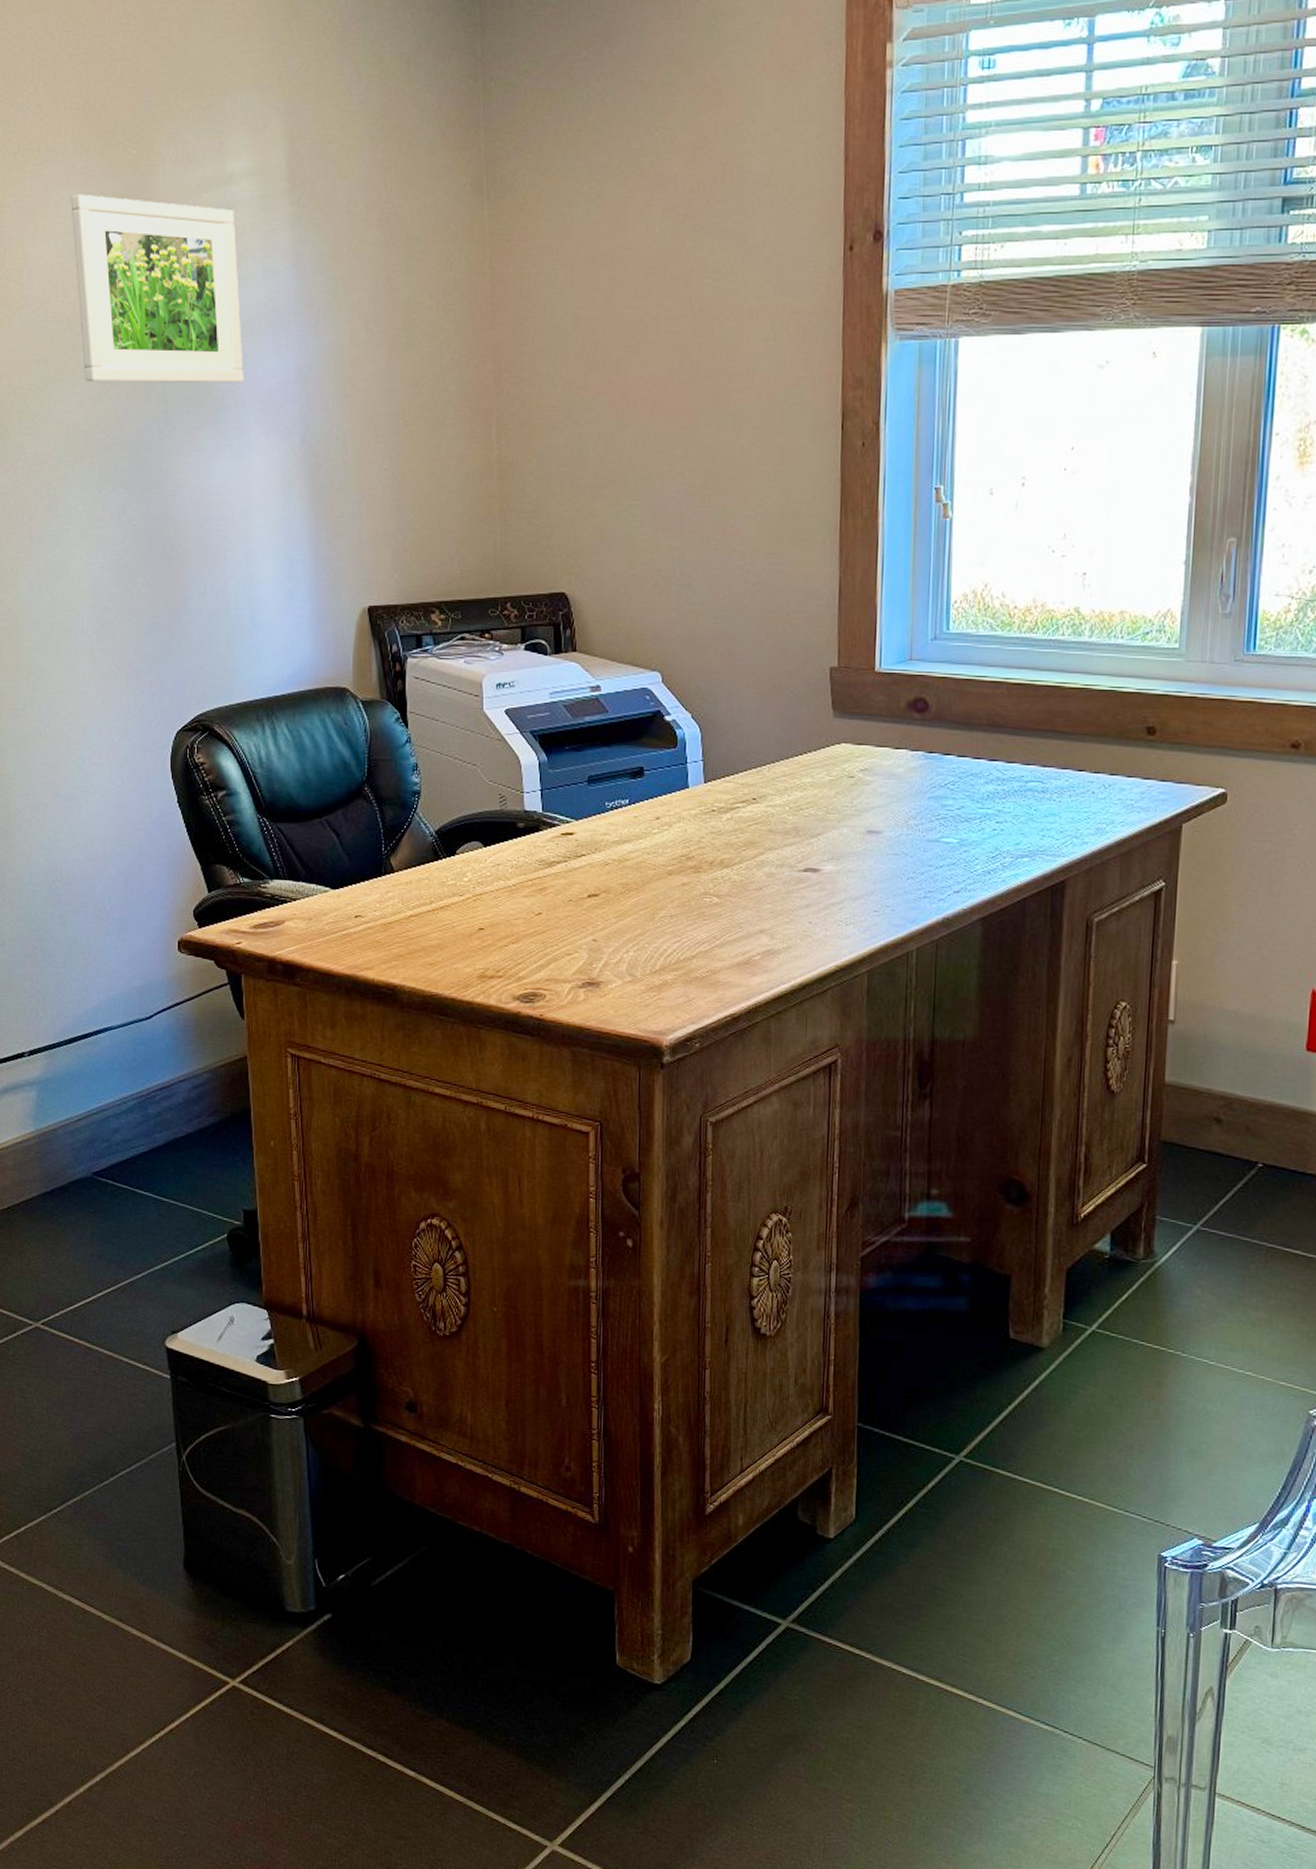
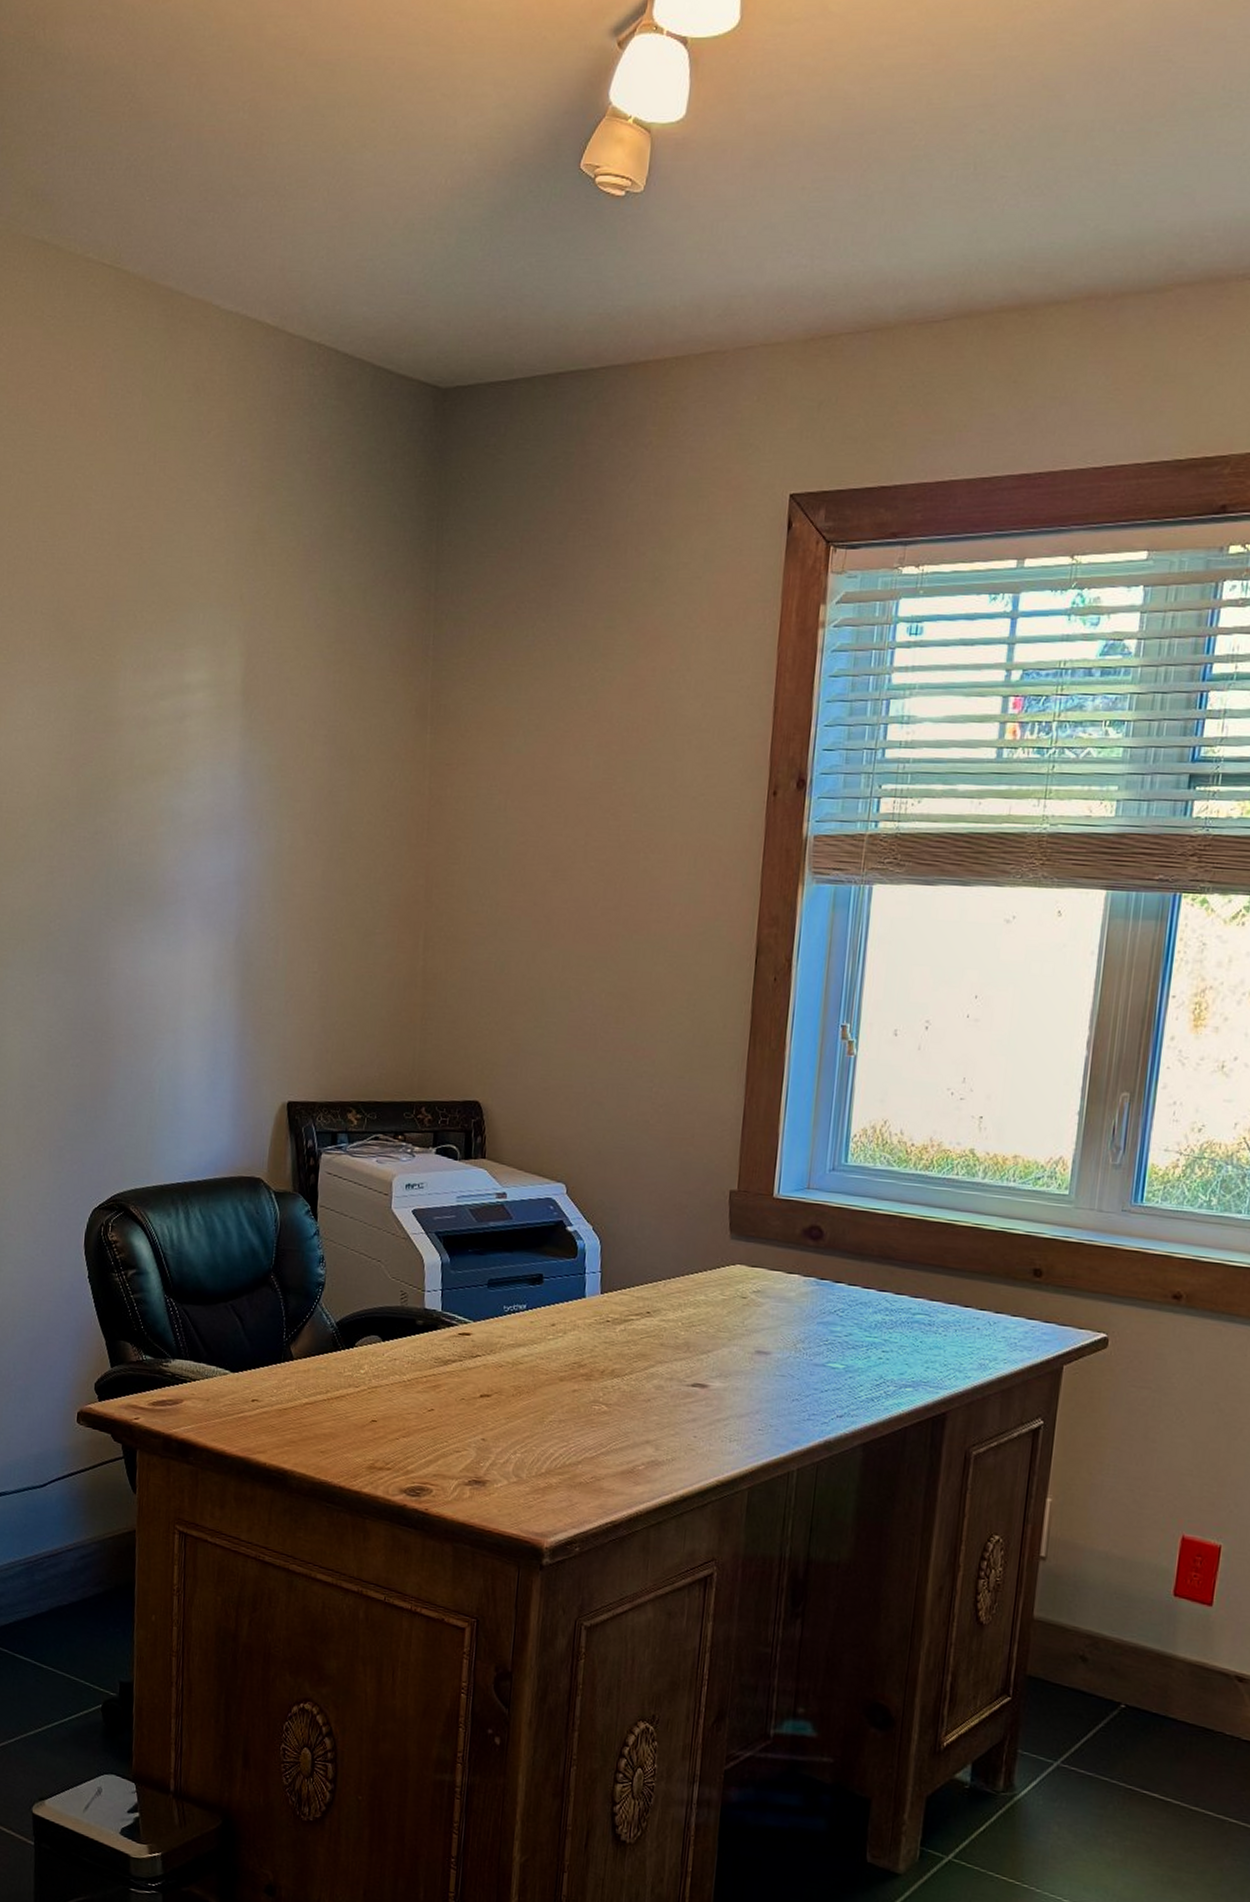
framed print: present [70,193,244,383] -> none [32,693,189,881]

